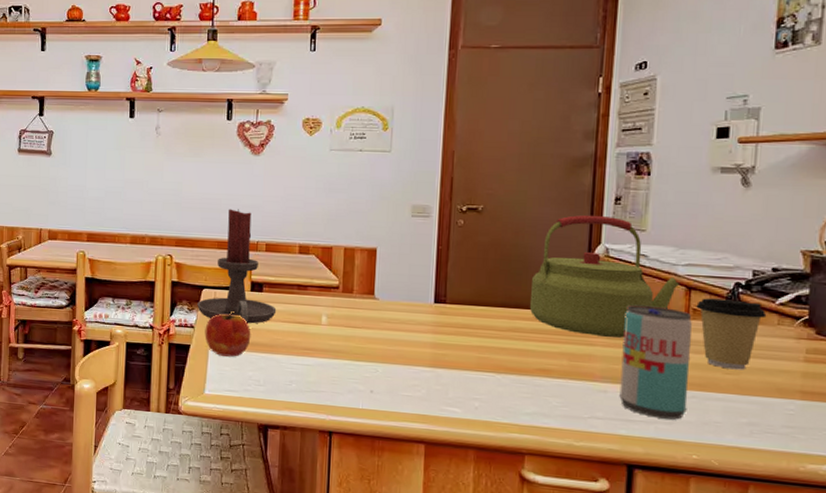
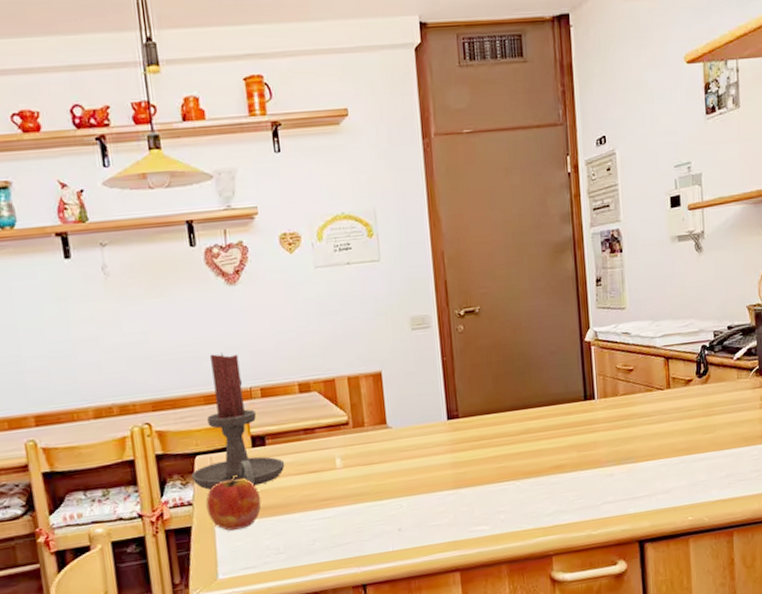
kettle: present [529,214,680,338] -> none [535,299,659,423]
beverage can: present [619,304,692,420] -> none [618,381,679,490]
coffee cup: present [696,298,767,370] -> none [674,361,729,429]

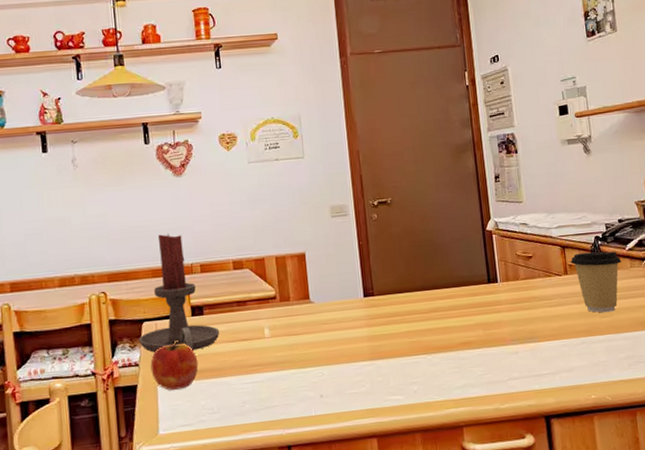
coffee cup: none [674,361,729,429] -> present [571,251,622,313]

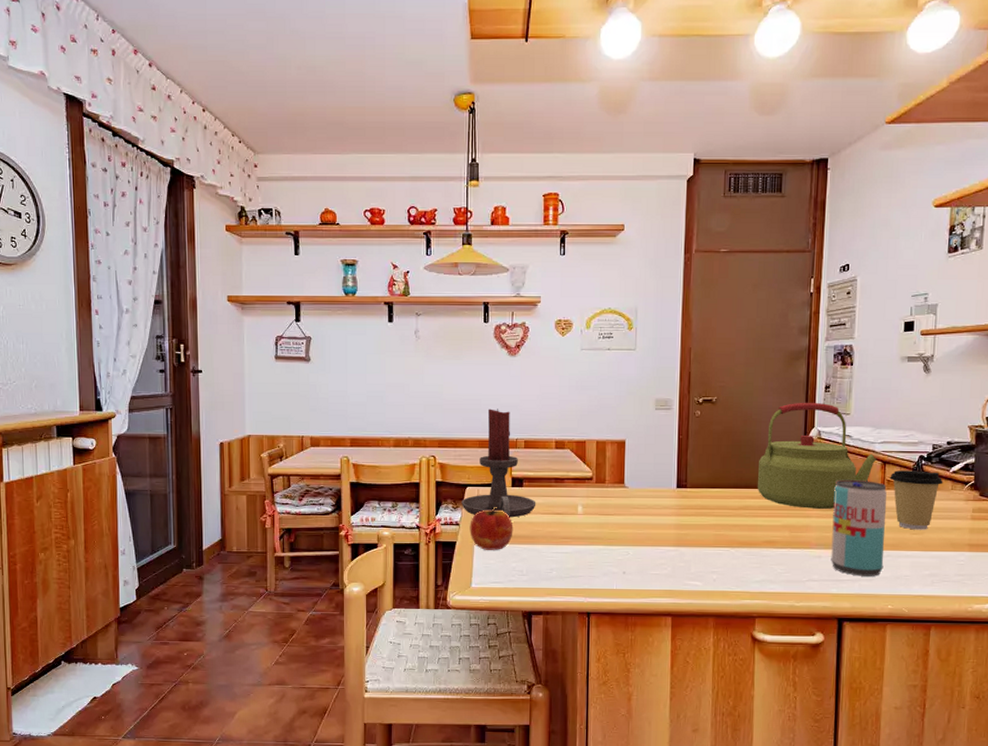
kettle: none [442,193,556,304] -> present [757,402,877,509]
beverage can: none [519,267,580,368] -> present [831,479,887,576]

